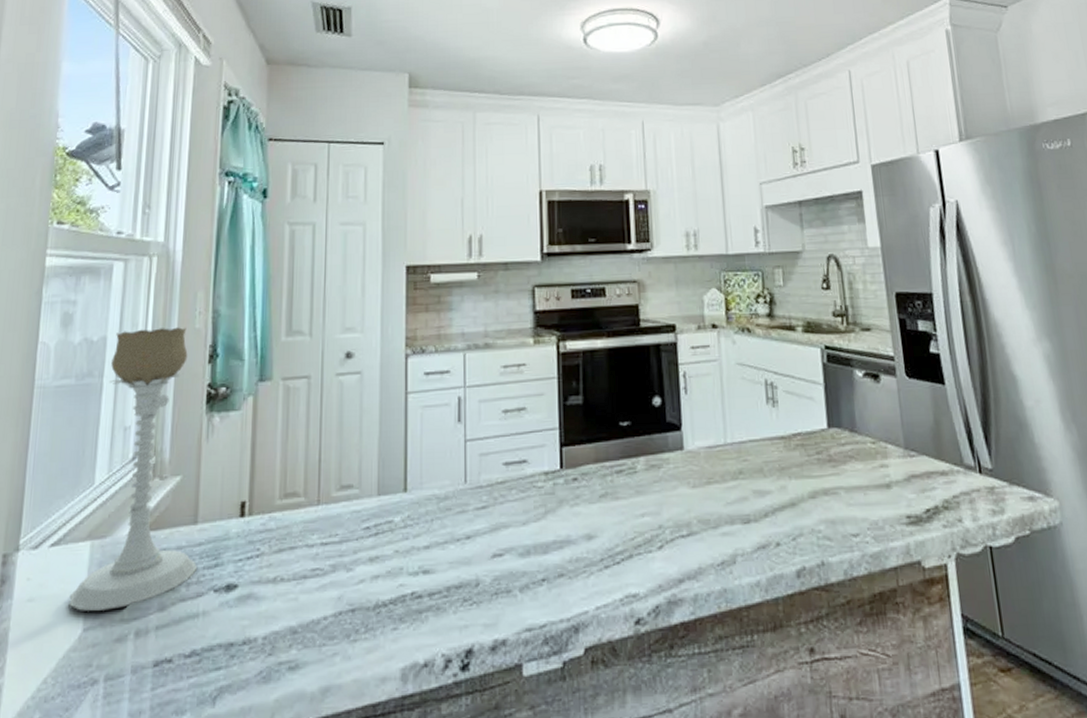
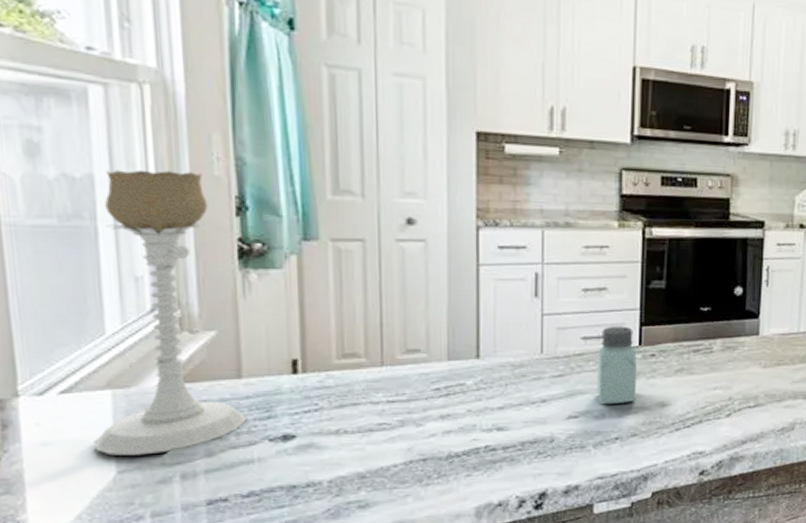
saltshaker: none [519,448,560,539] -> present [596,326,637,404]

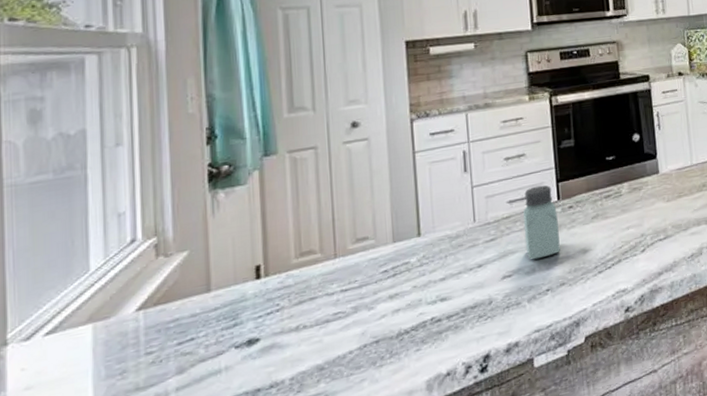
candle holder: present [94,169,246,455] -> none [74,113,214,389]

